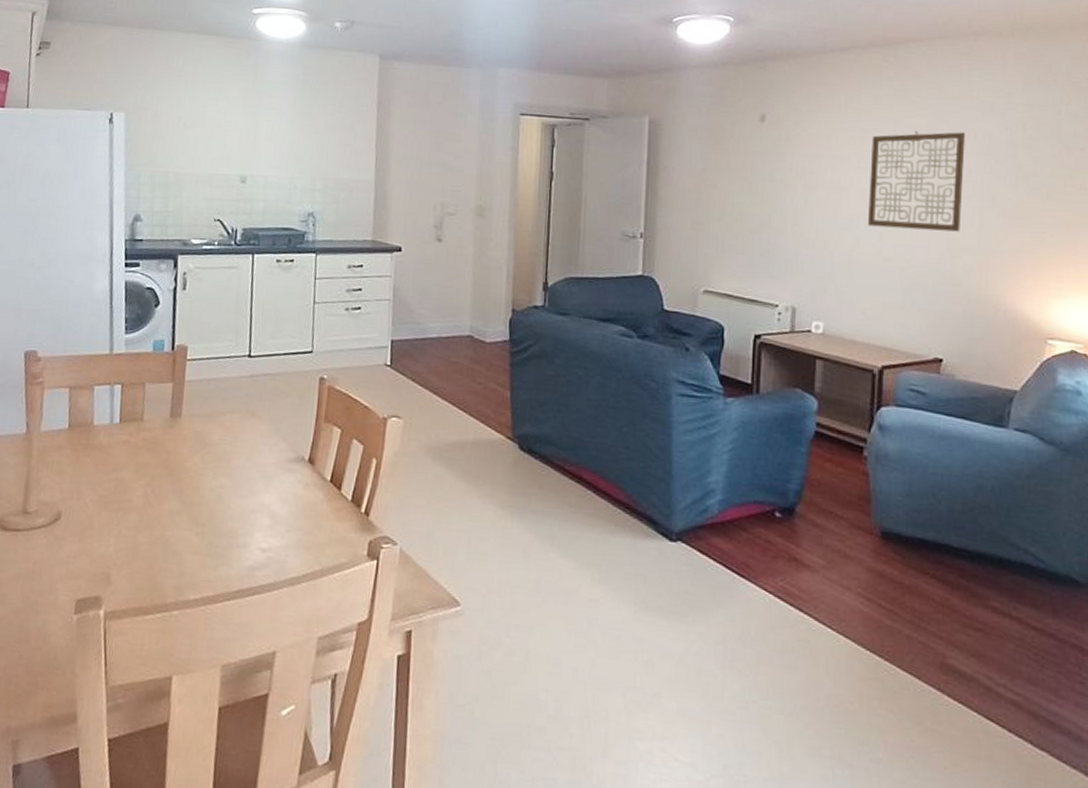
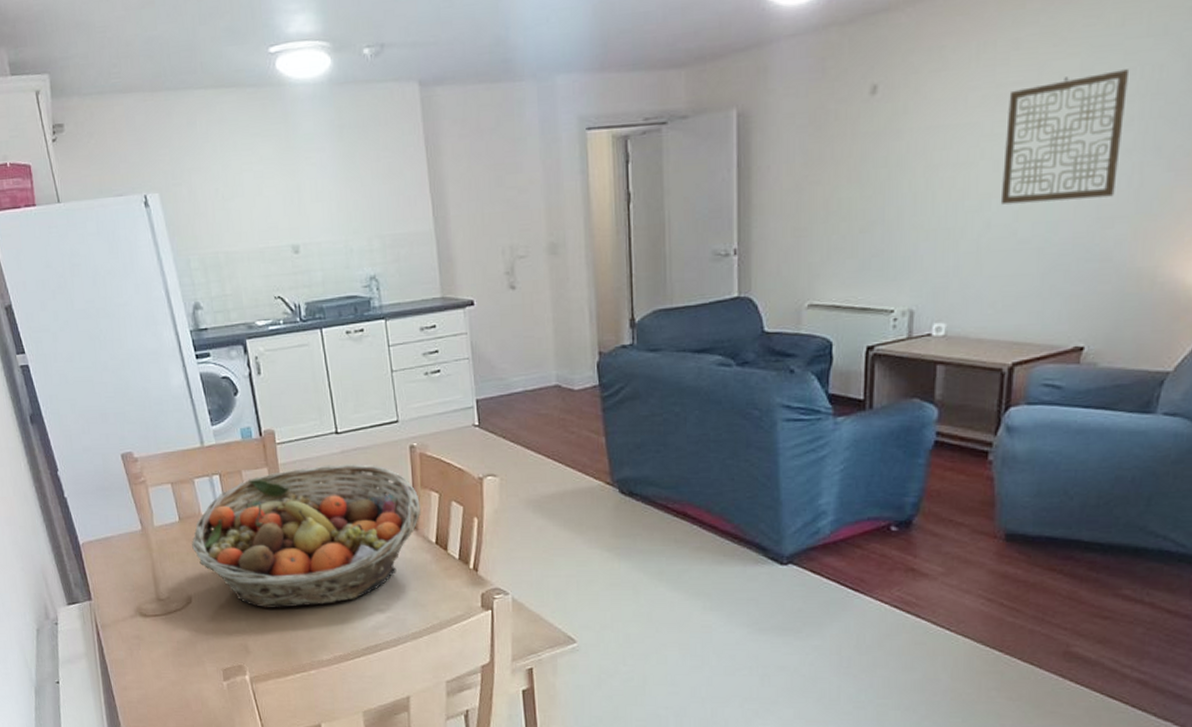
fruit basket: none [75,387,321,536] -> present [192,464,421,608]

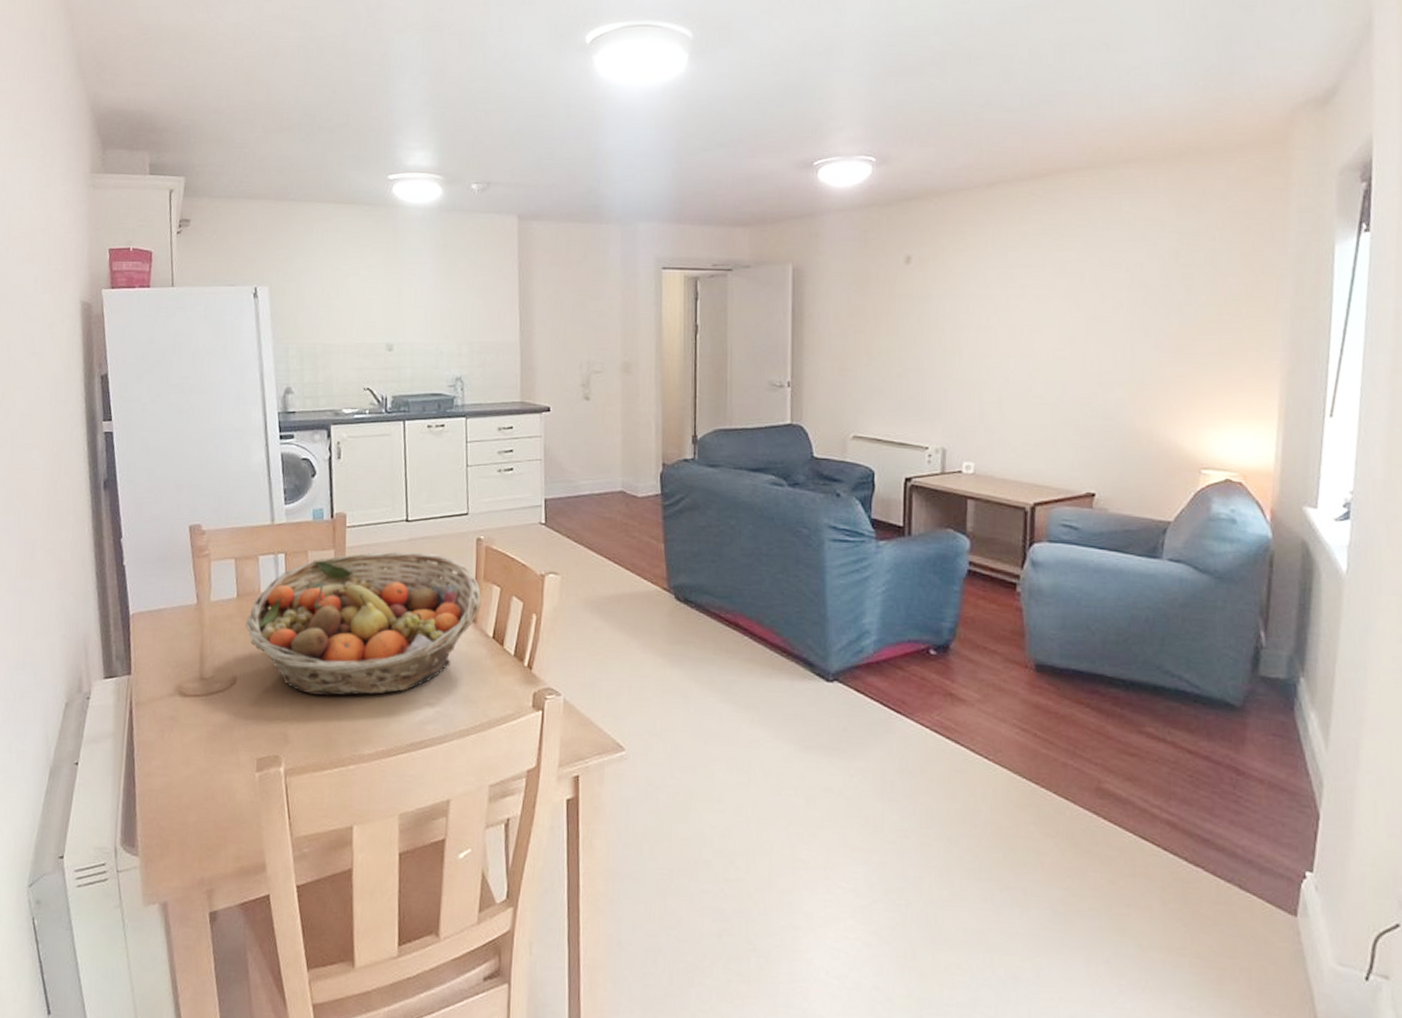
wall art: present [1000,69,1128,205] -> none [1017,264,1116,366]

